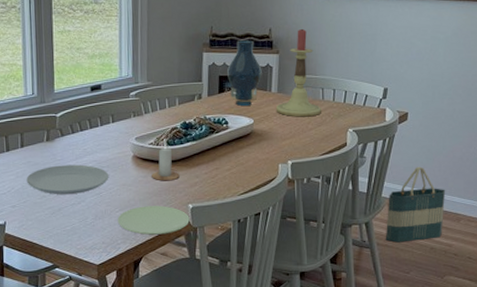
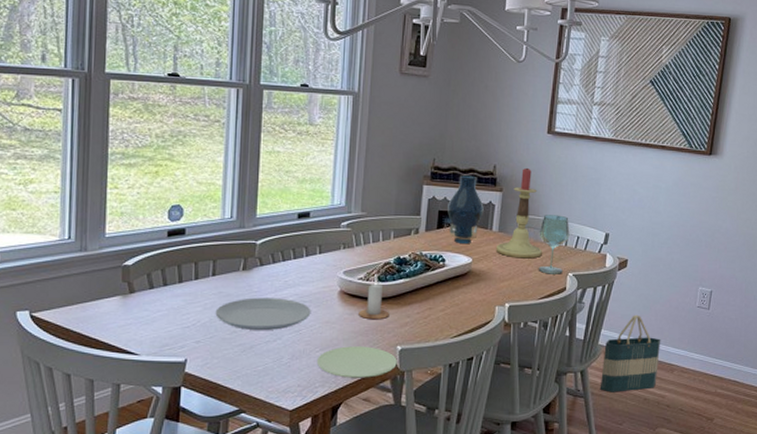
wine glass: none [317,73,348,131] -> present [538,215,570,274]

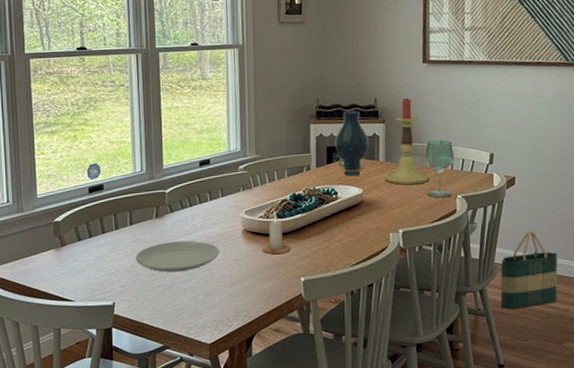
plate: present [316,346,397,378] -> none [228,280,302,311]

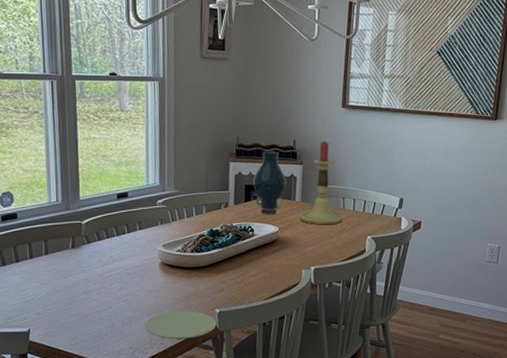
plate: present [135,240,220,272] -> none [51,271,137,301]
plate: none [228,280,302,311] -> present [144,311,217,340]
candle: present [262,211,291,255] -> none [179,246,207,287]
wine glass: present [424,140,455,198] -> none [338,183,367,238]
tote bag: present [500,230,558,310] -> none [400,271,454,342]

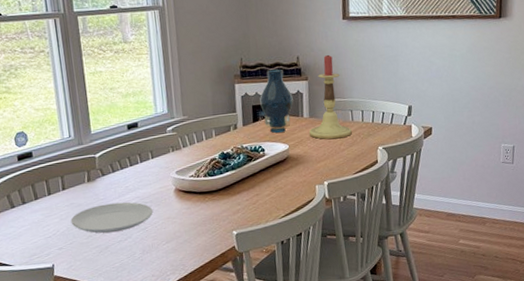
plate: none [51,271,137,301] -> present [70,202,153,234]
plate: present [144,311,217,340] -> none [164,234,235,265]

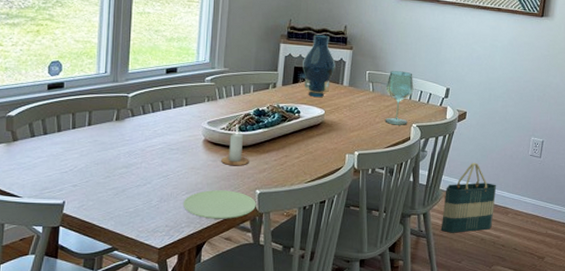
plate: present [70,202,153,234] -> none [91,145,178,175]
plate: none [164,234,235,265] -> present [183,190,256,219]
candle: none [195,170,222,211] -> present [221,124,249,166]
candlestick: present [309,54,352,140] -> none [347,28,389,111]
wine glass: none [346,94,376,151] -> present [385,71,414,125]
tote bag: none [419,176,471,249] -> present [440,162,497,233]

